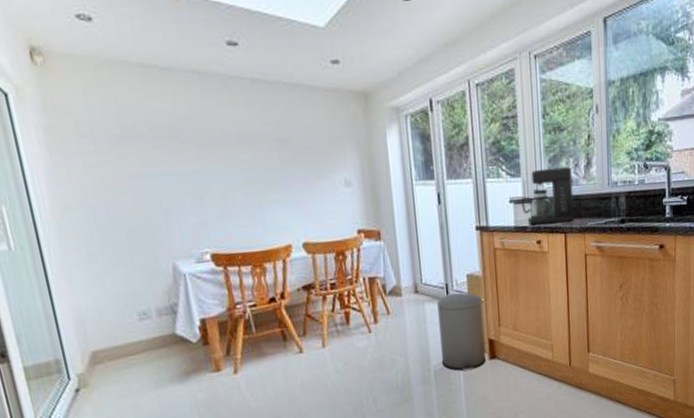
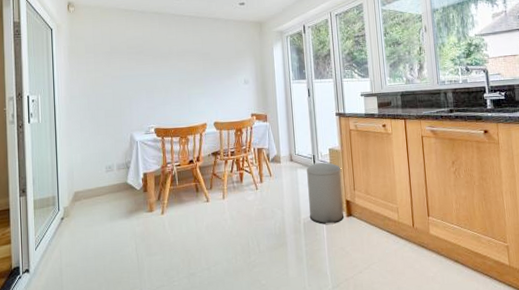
coffee maker: present [521,167,574,225] -> none [369,70,412,113]

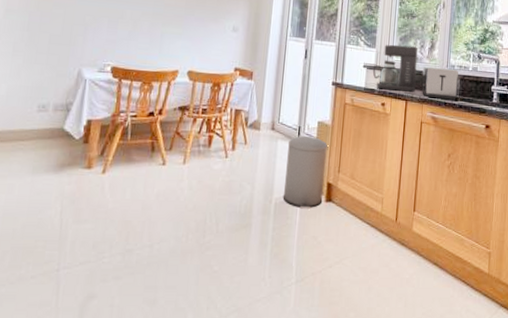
coffee maker: none [369,70,412,113] -> present [372,44,418,92]
toaster: none [415,85,452,114] -> present [421,67,458,100]

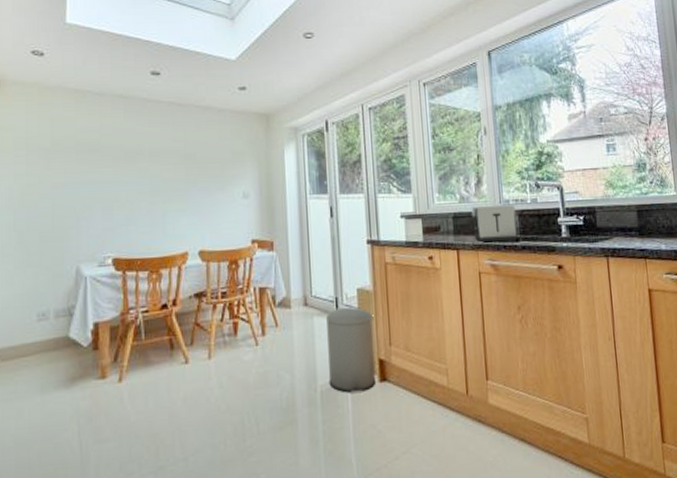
coffee maker: present [372,44,418,92] -> none [412,184,466,241]

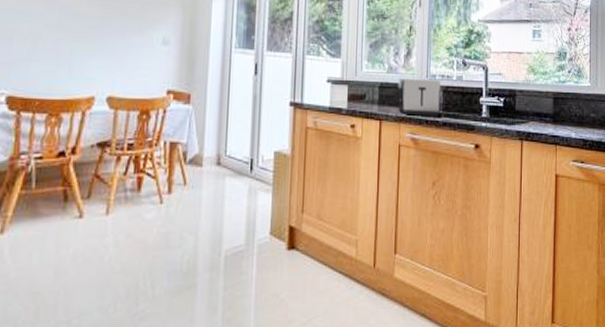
pedal bin: present [326,307,377,394] -> none [234,171,287,261]

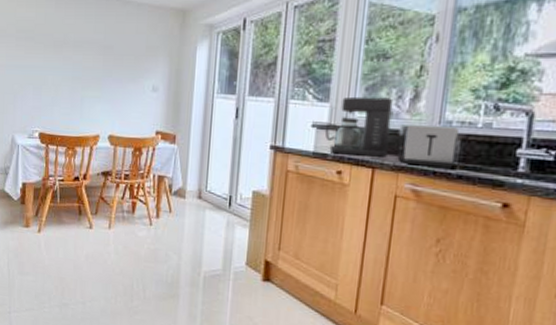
coffee maker: none [338,52,392,109] -> present [324,96,394,157]

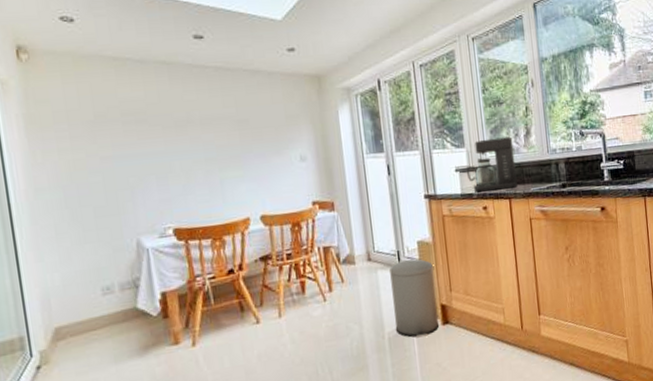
pedal bin: none [212,206,265,287] -> present [389,259,440,338]
toaster: present [396,124,459,168] -> none [521,153,564,191]

